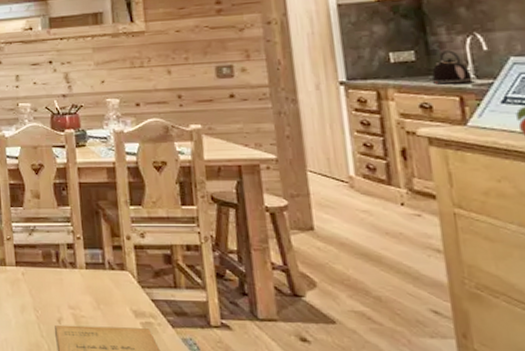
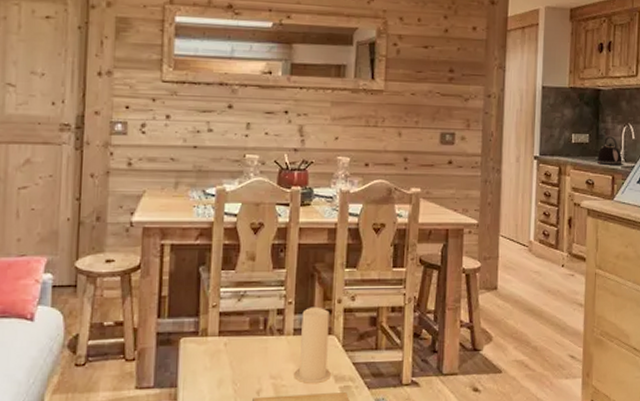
candle: none [92,242,130,318] -> present [294,306,331,384]

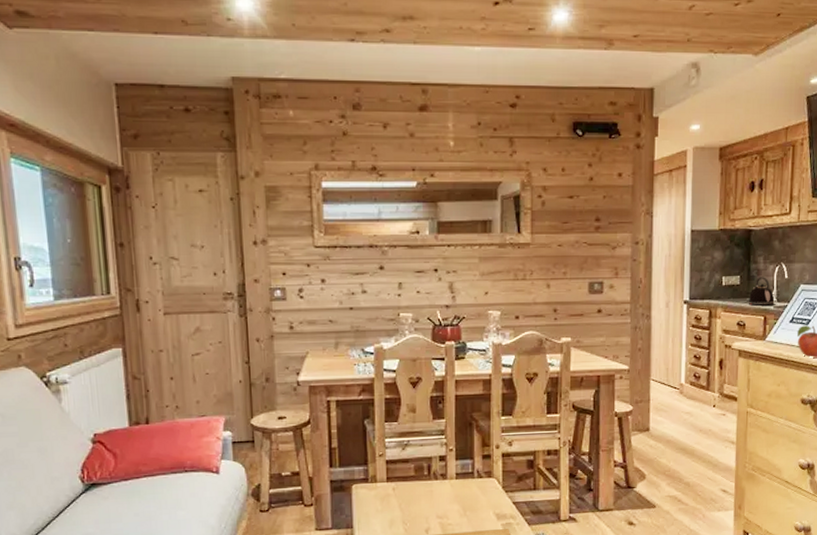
candle: present [294,306,331,384] -> none [459,452,493,522]

